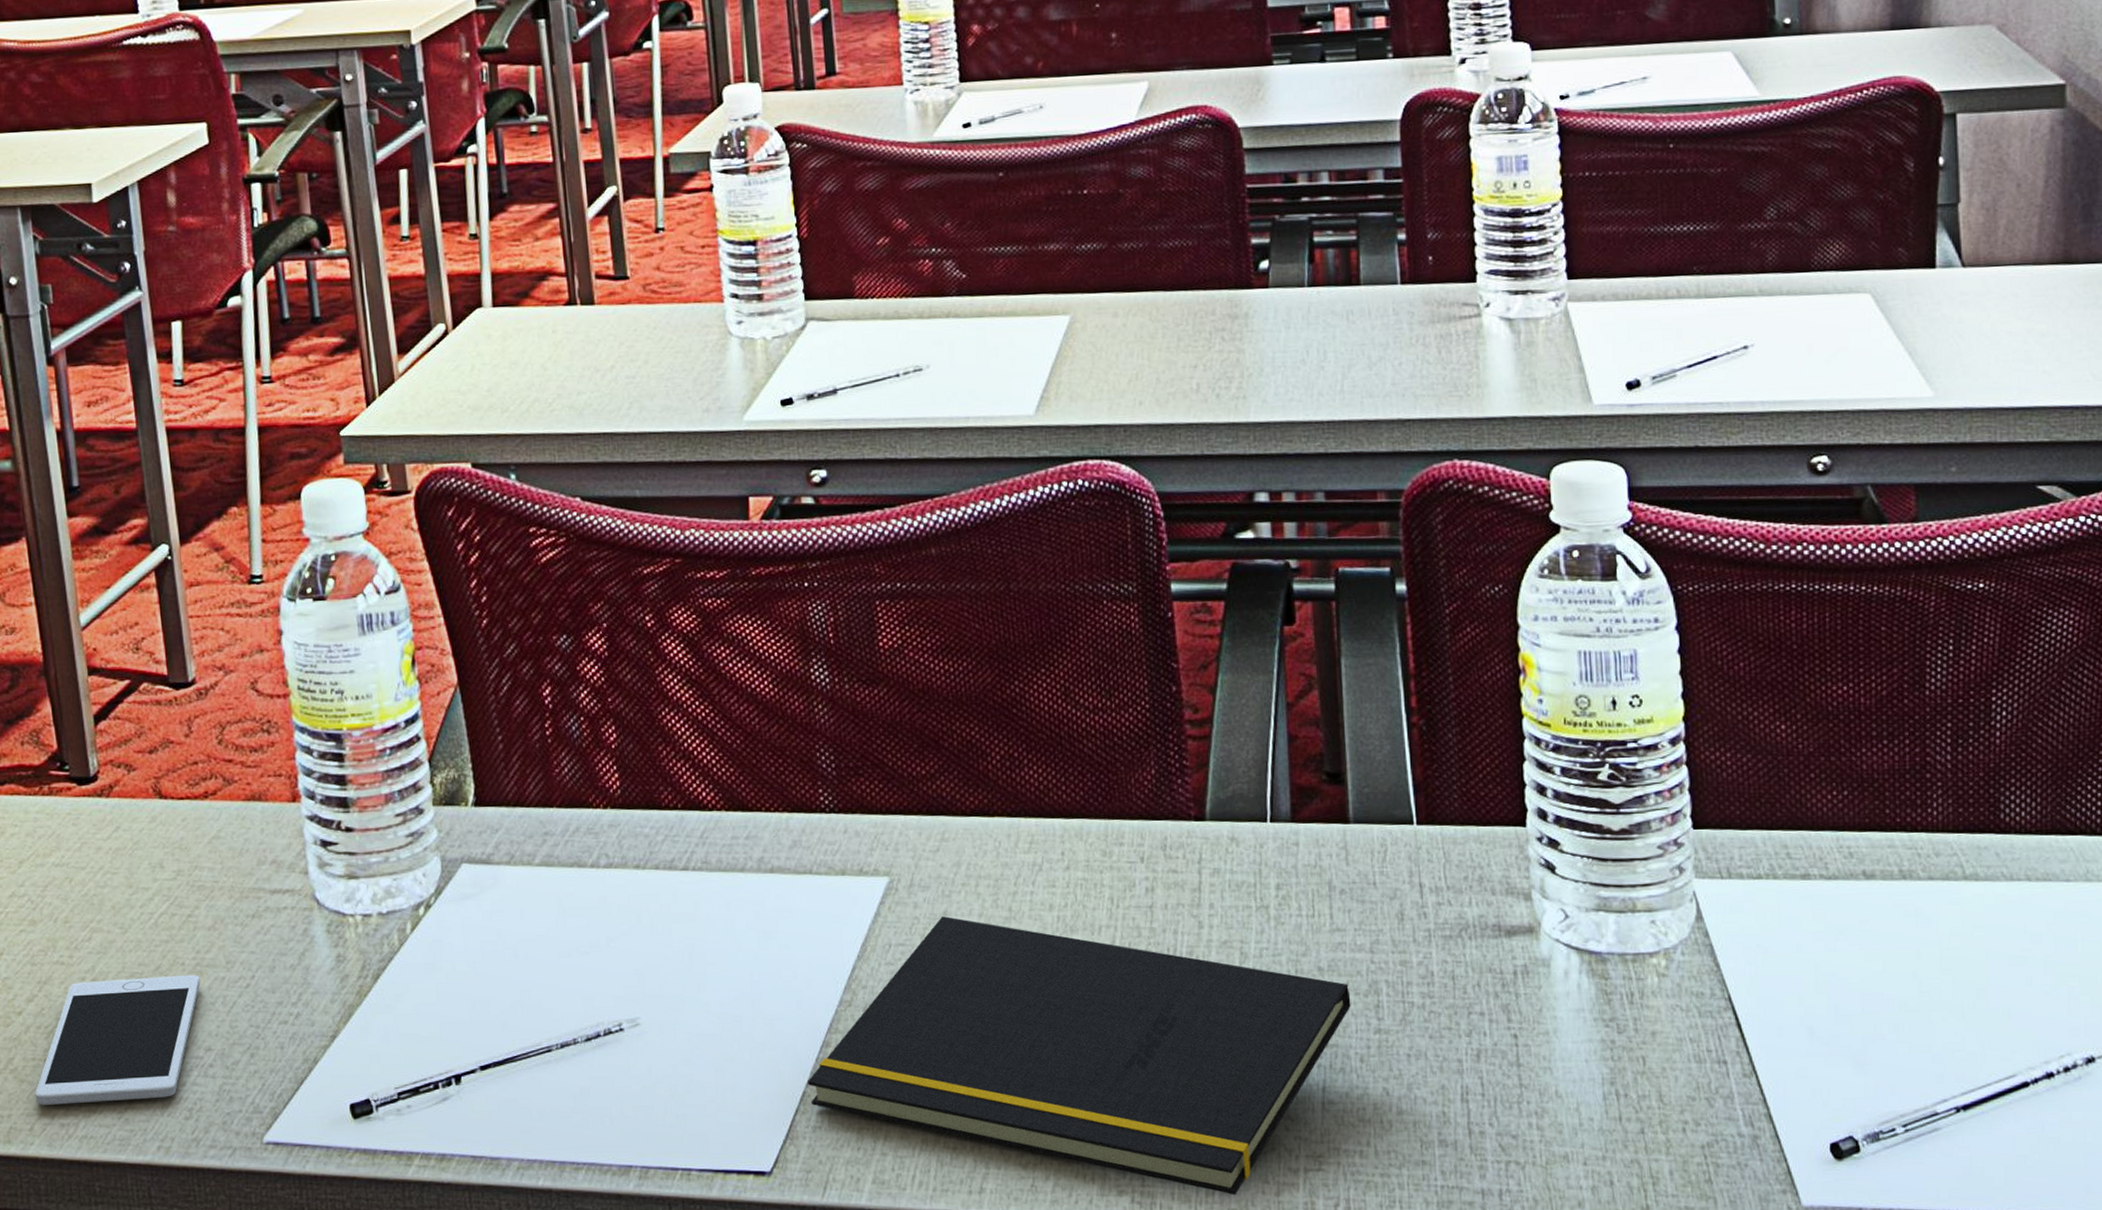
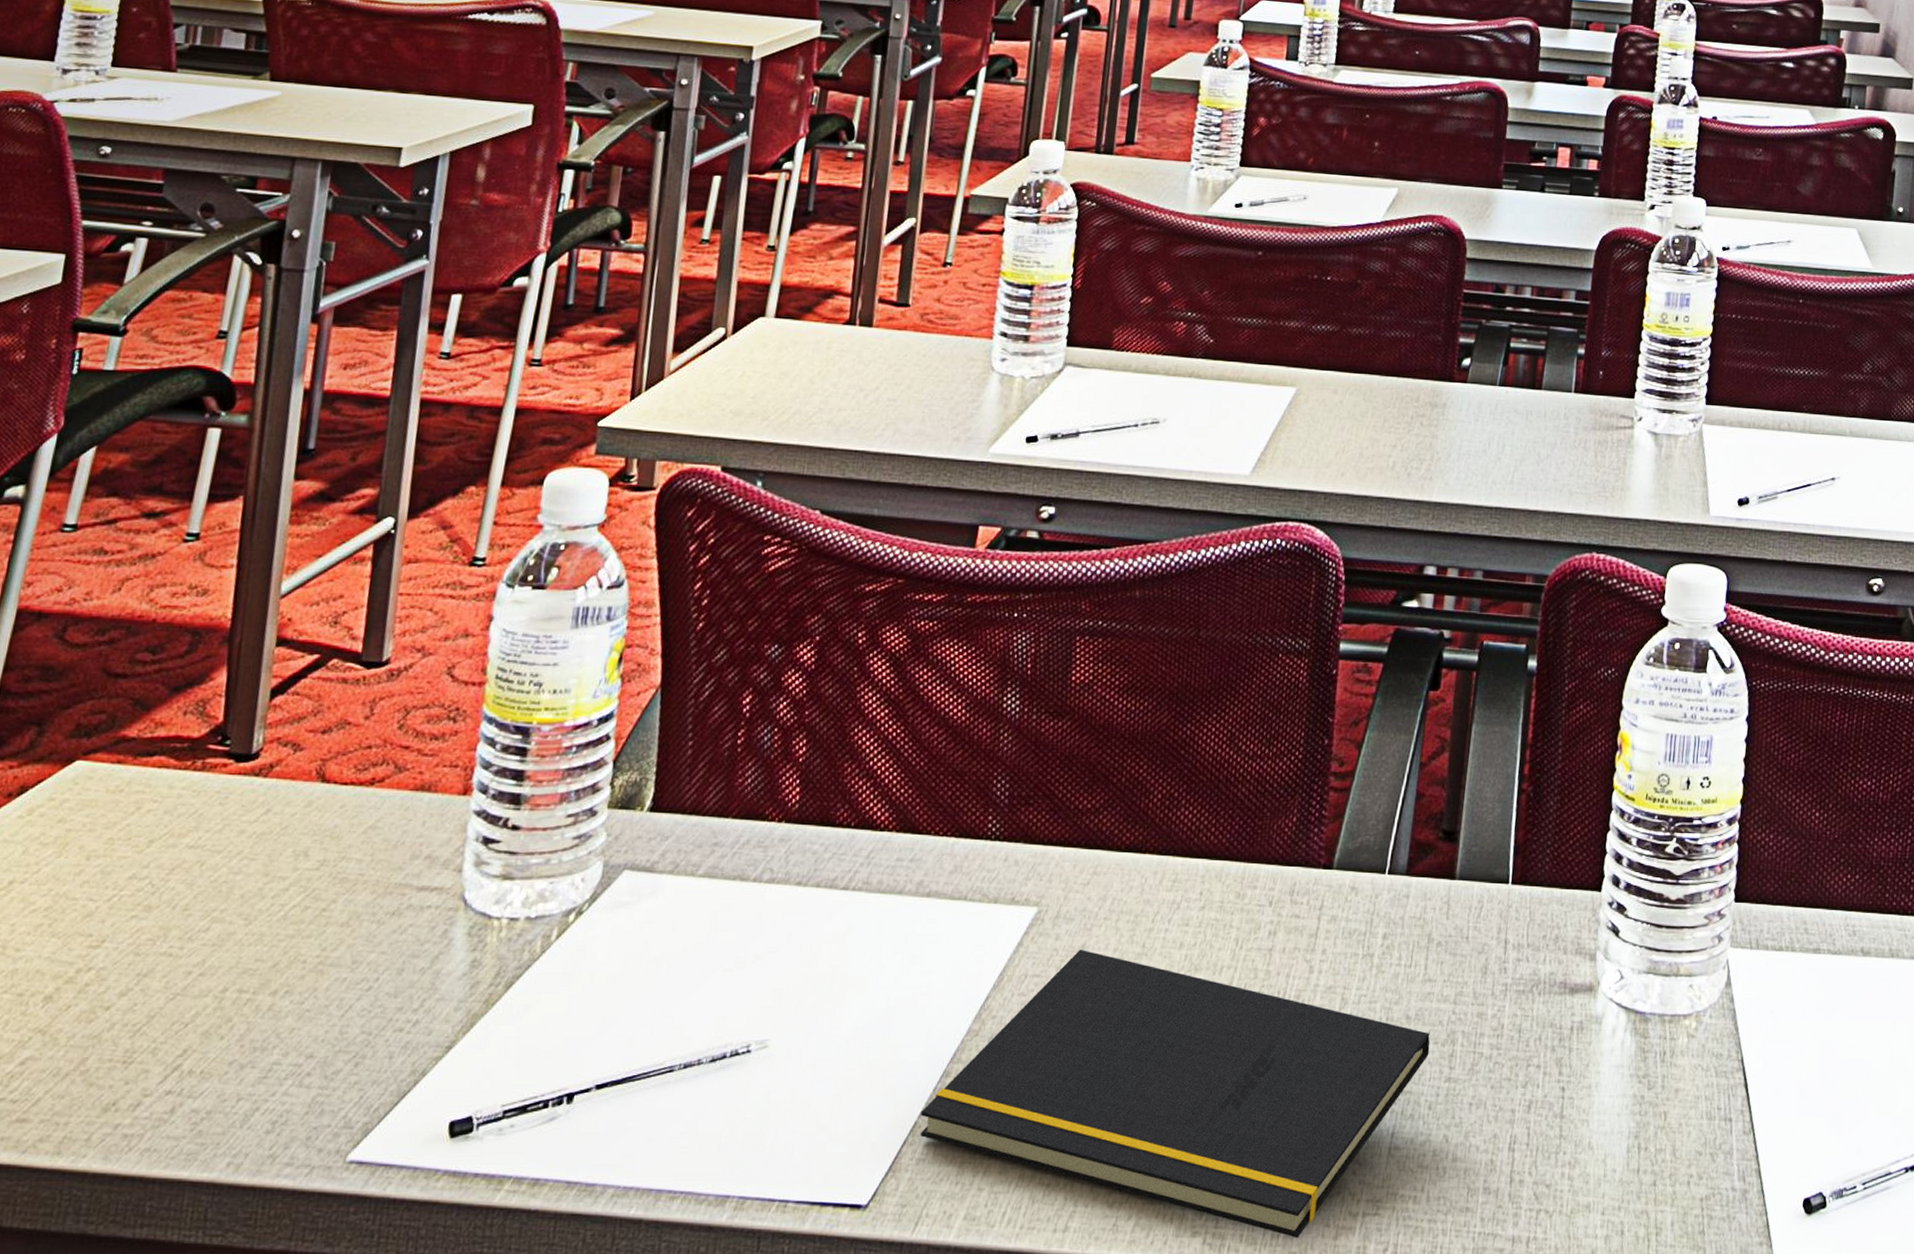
cell phone: present [35,974,201,1105] -> none [101,973,320,1113]

